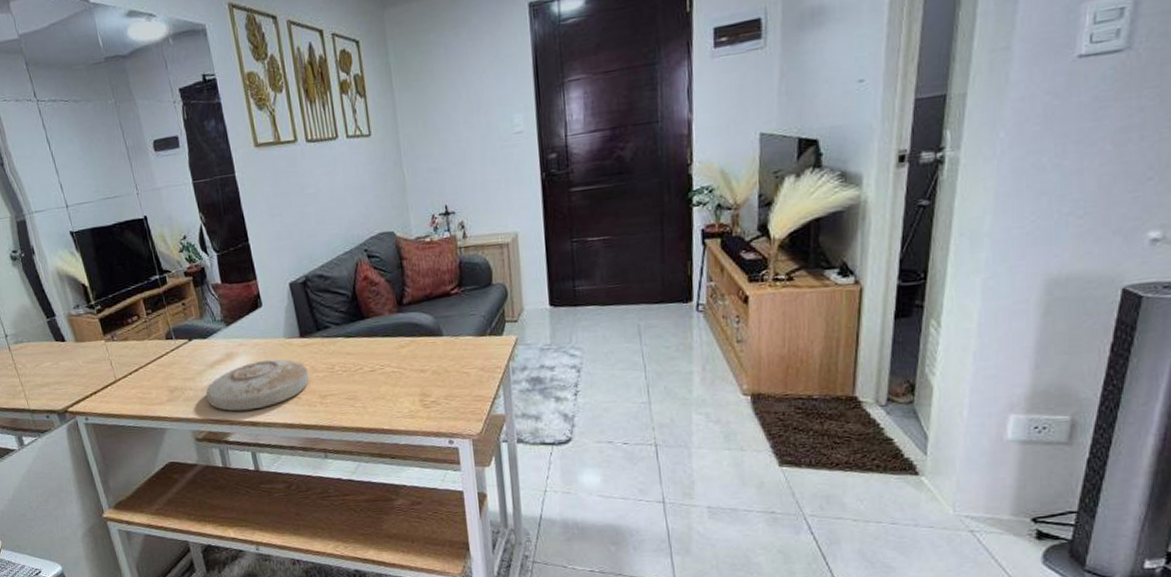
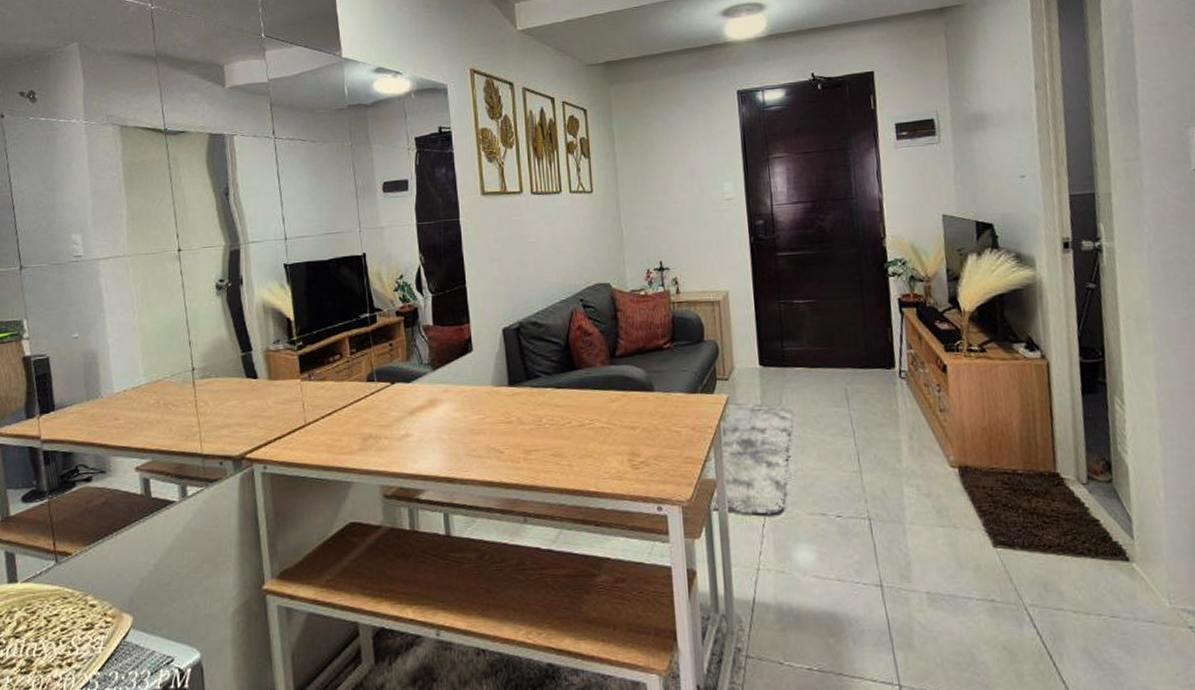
plate: present [206,359,309,411] -> none [402,408,514,465]

